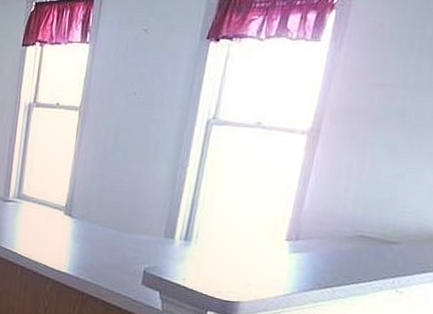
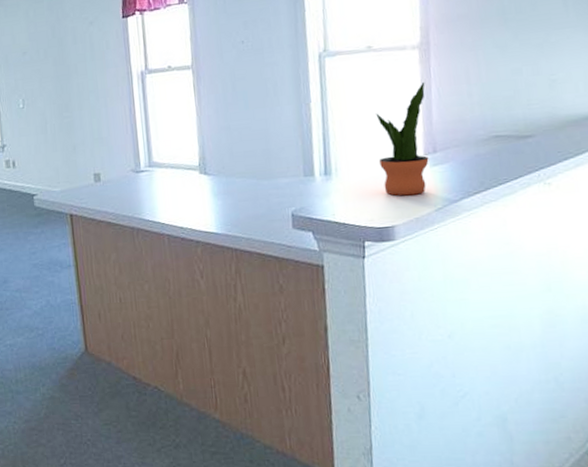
potted plant: none [239,168,305,277] -> present [375,81,429,196]

